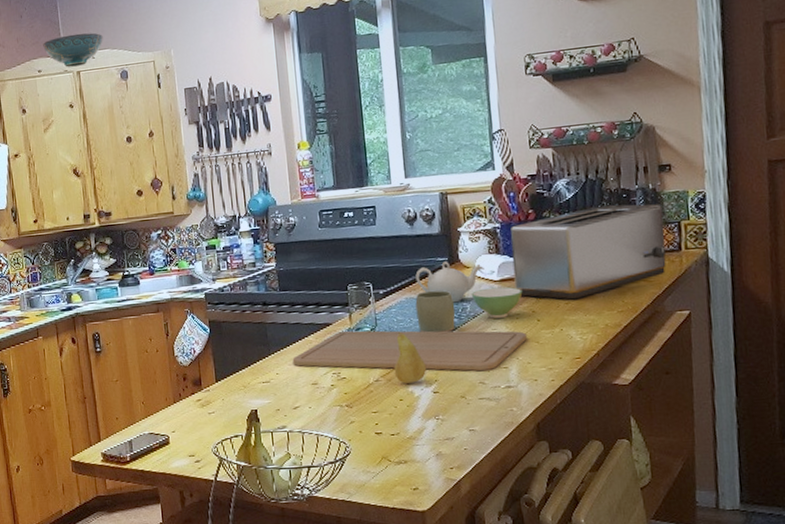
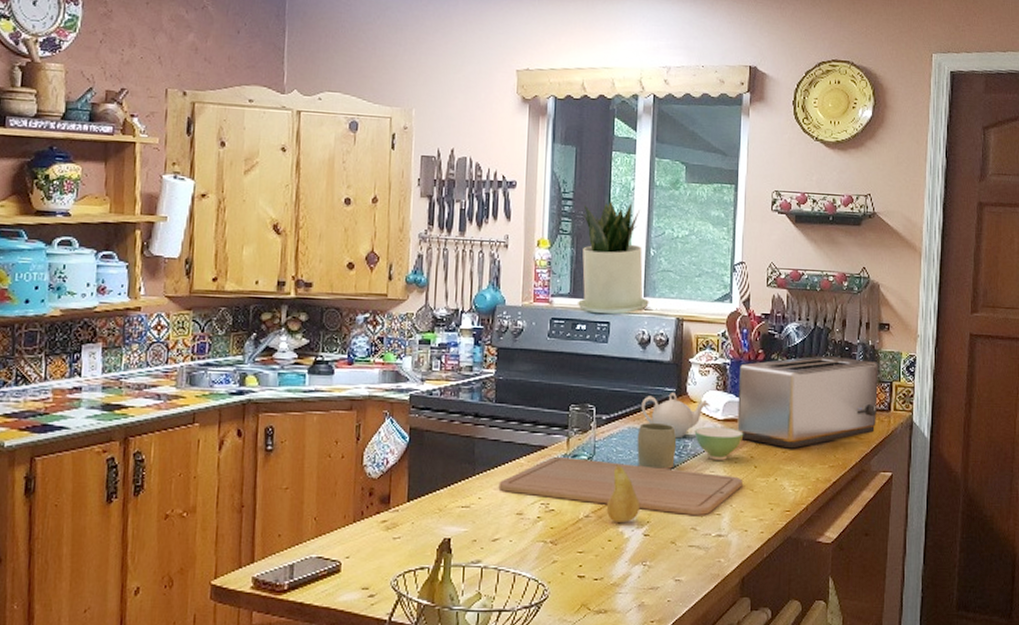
decorative bowl: present [43,32,103,68] -> none [260,65,335,105]
planter: none [336,94,411,200] -> present [576,201,649,315]

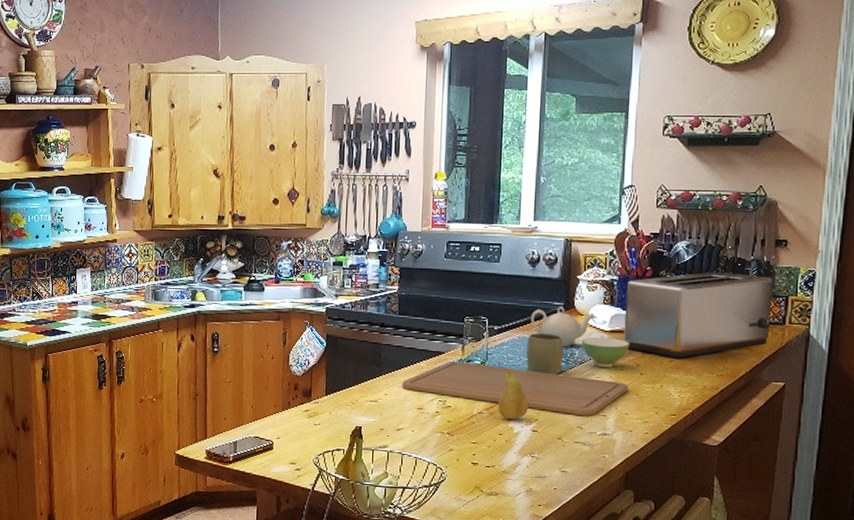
planter: present [576,201,649,315] -> none [471,134,539,237]

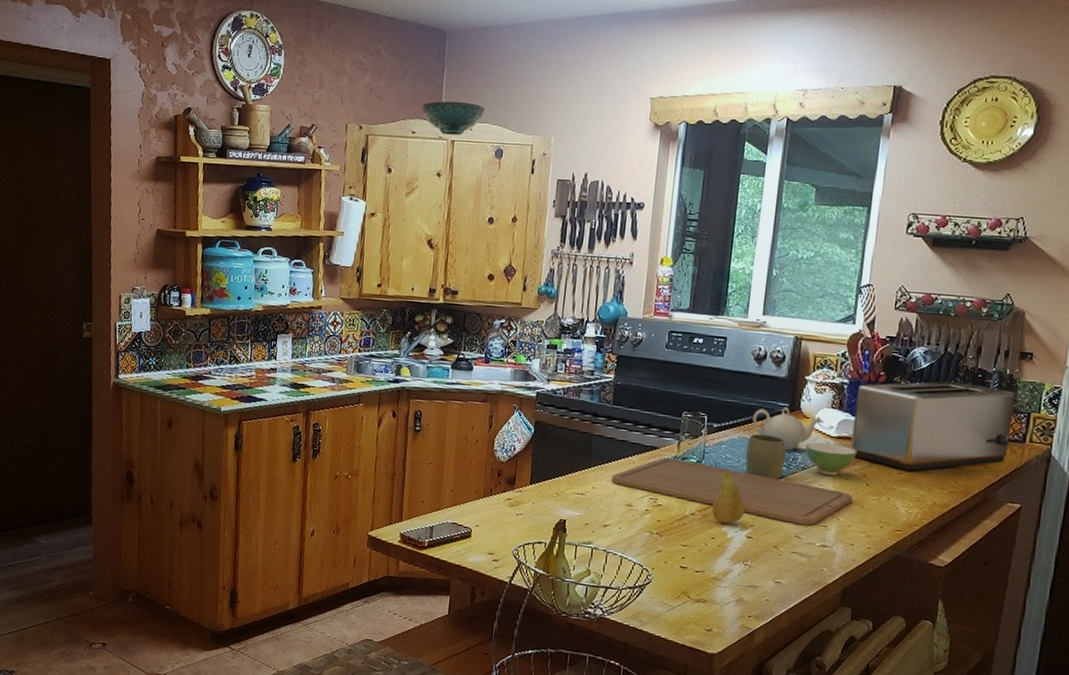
decorative bowl: none [199,36,260,68] -> present [422,100,485,135]

